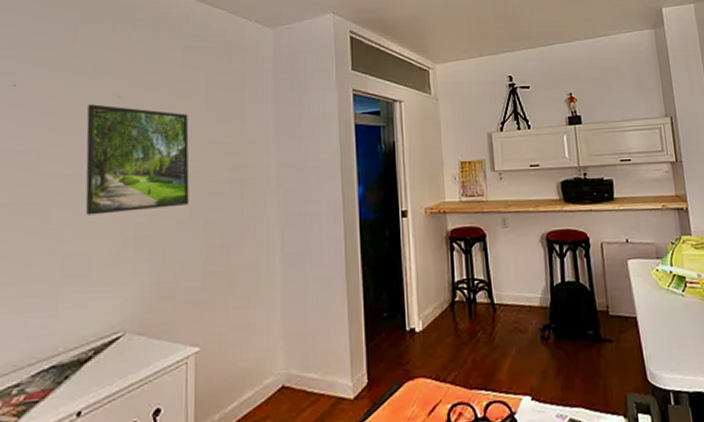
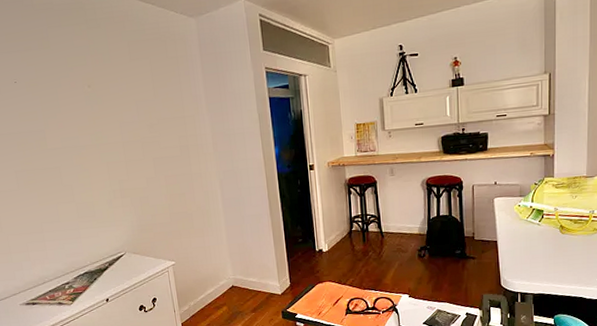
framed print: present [85,104,190,215] -> none [69,93,152,176]

